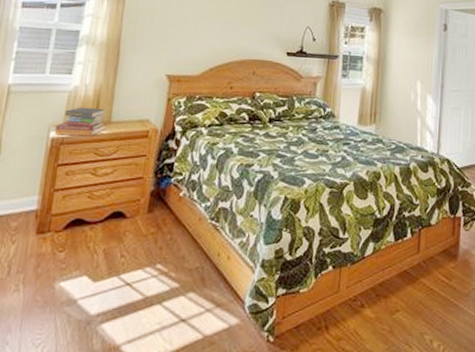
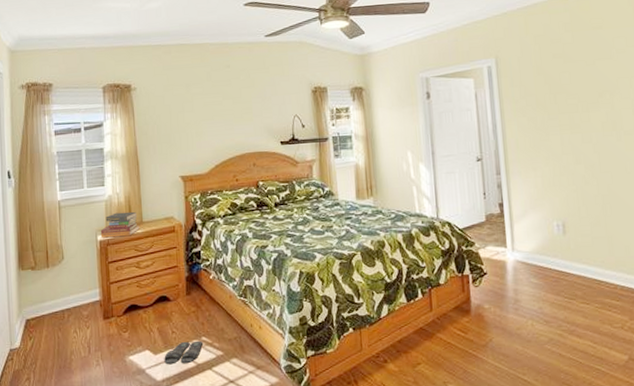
slippers: none [104,268,156,296] -> present [164,340,203,365]

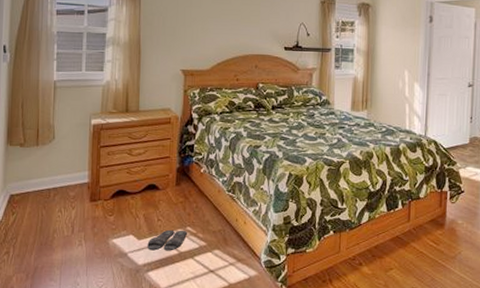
books: present [100,211,140,238] -> none [94,98,135,123]

